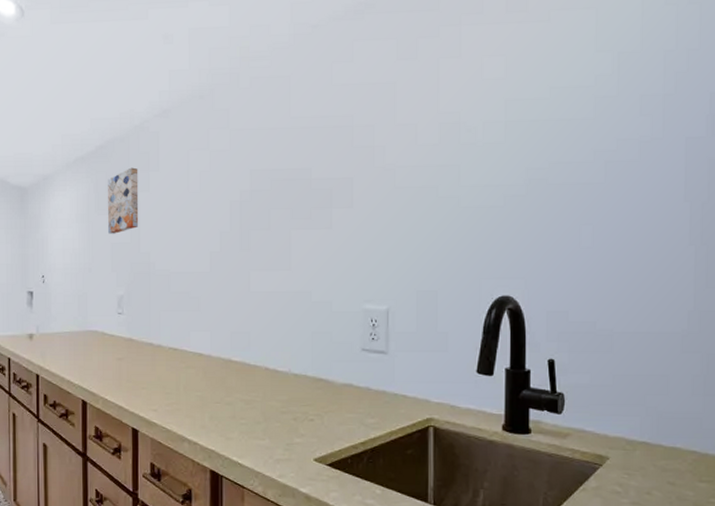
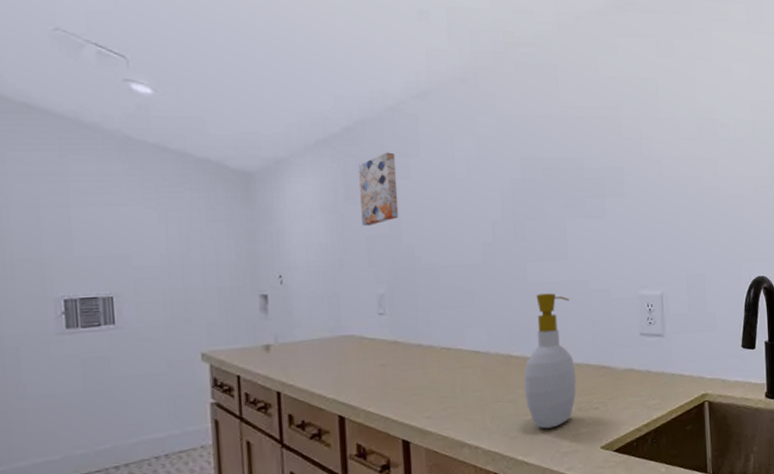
soap bottle: none [242,303,292,434] -> present [524,293,576,429]

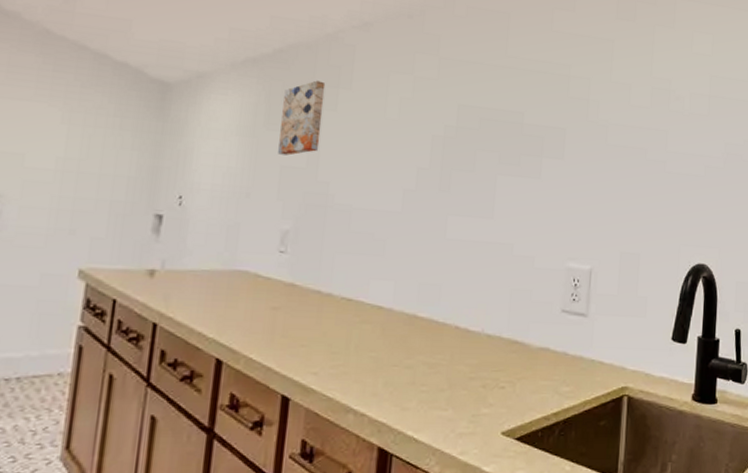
soap bottle: present [524,293,576,429] -> none [425,252,490,404]

